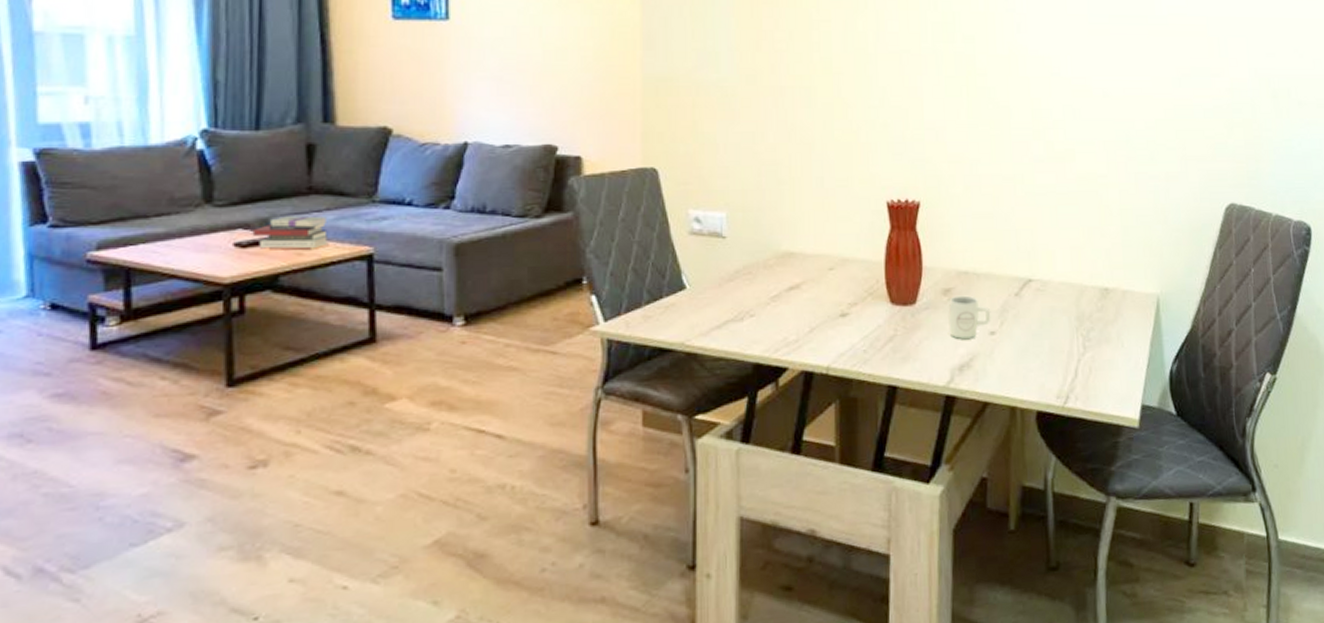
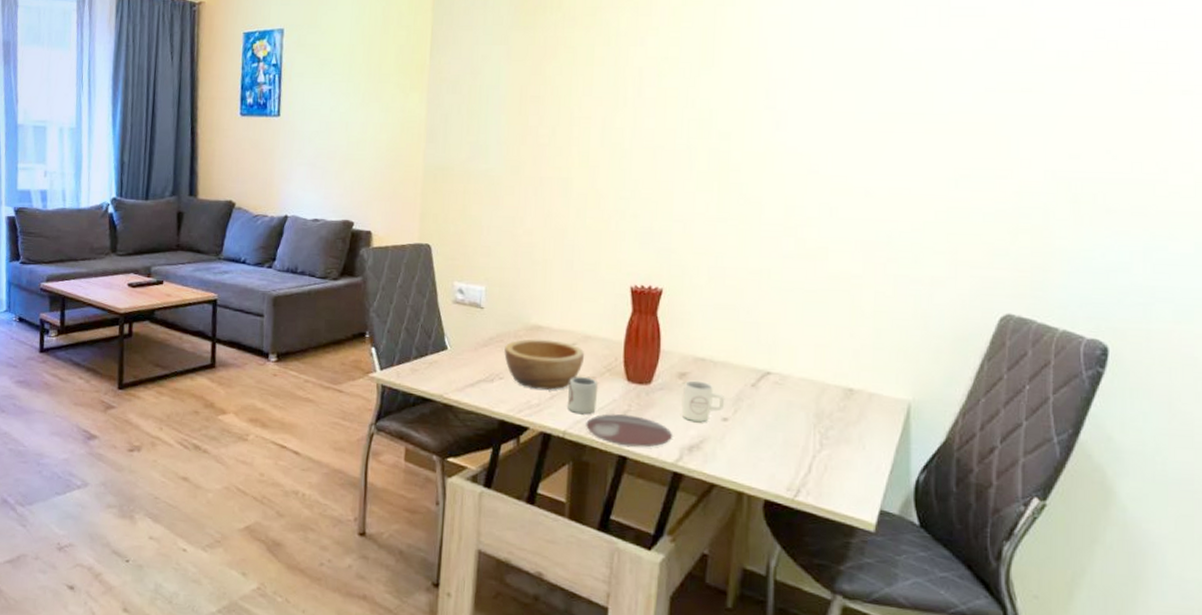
books: present [252,216,329,251] -> none [139,266,188,294]
bowl: none [753,266,844,323] -> present [504,339,585,390]
cup: none [828,303,861,346] -> present [566,376,599,415]
plate: none [850,339,941,374] -> present [586,413,672,448]

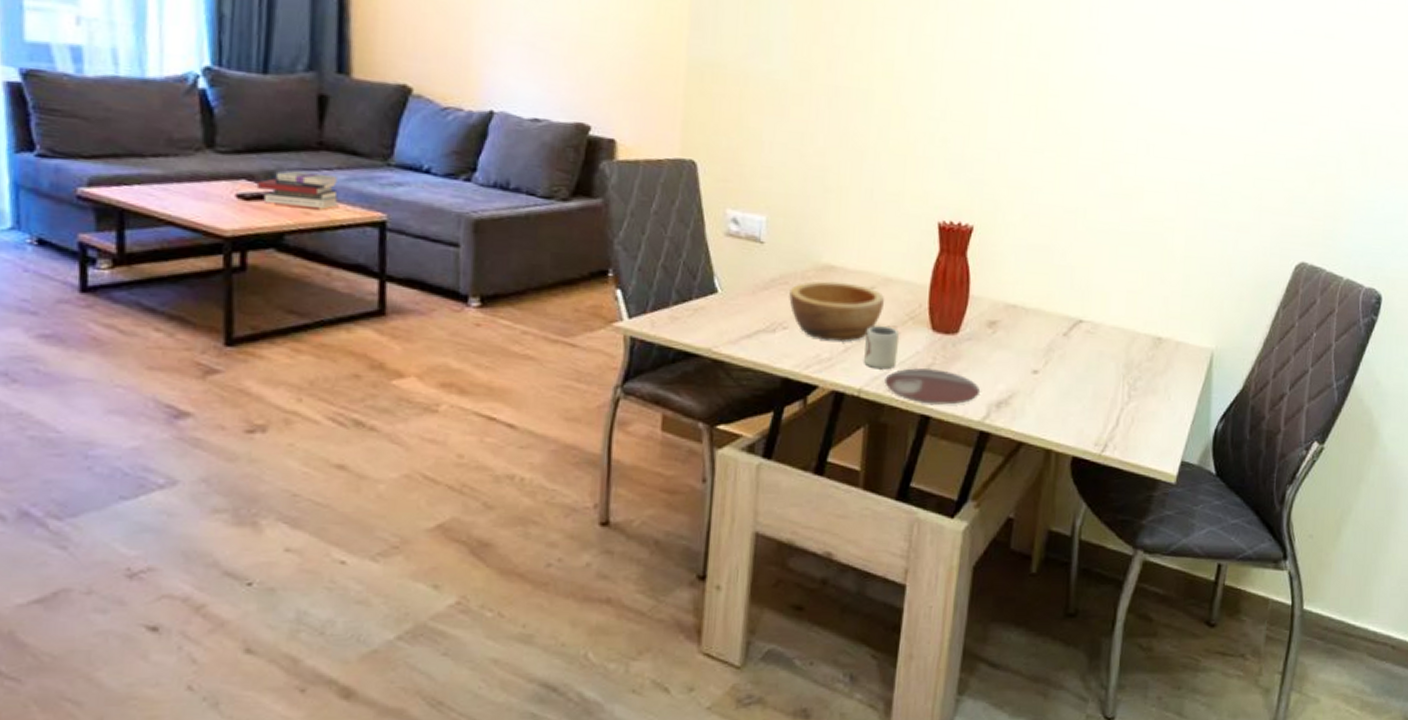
books: none [139,266,188,294] -> present [256,171,339,211]
mug: present [681,380,725,422] -> none [990,329,1036,375]

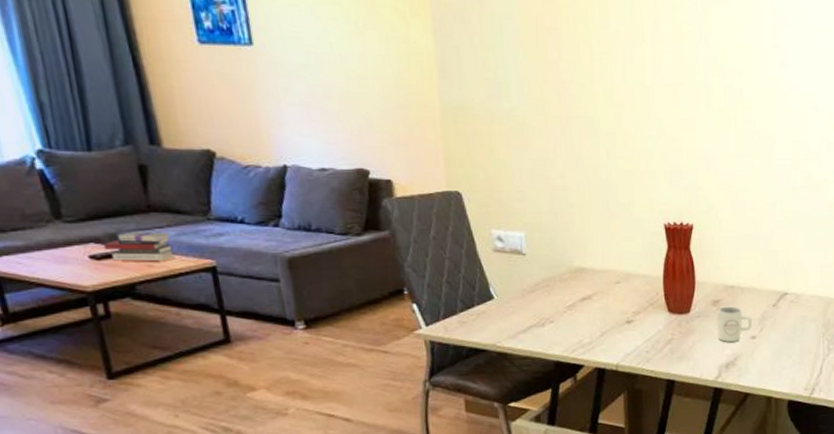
bowl: present [789,281,885,341] -> none [551,280,629,329]
cup: present [863,325,900,370] -> none [616,312,644,347]
plate: present [884,367,980,405] -> none [636,342,711,371]
mug: none [990,329,1036,375] -> present [717,306,753,342]

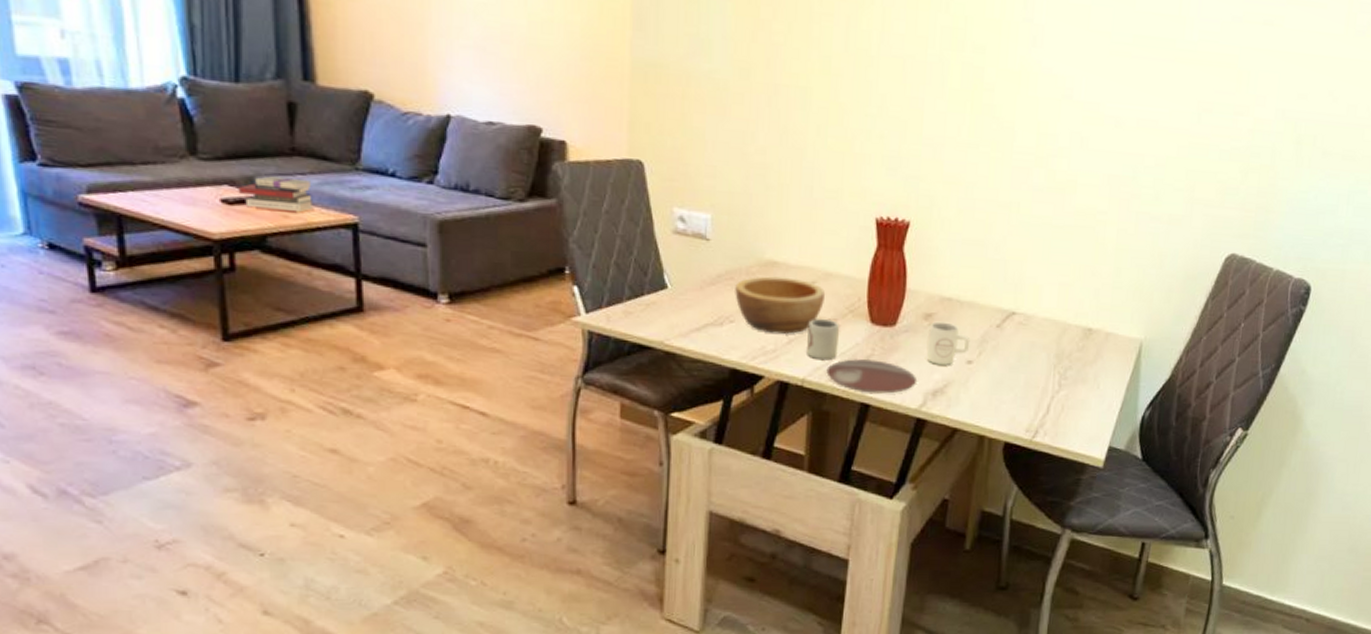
bowl: none [551,280,629,329] -> present [735,276,826,334]
cup: none [616,312,644,347] -> present [805,318,840,360]
plate: none [636,342,711,371] -> present [826,358,916,394]

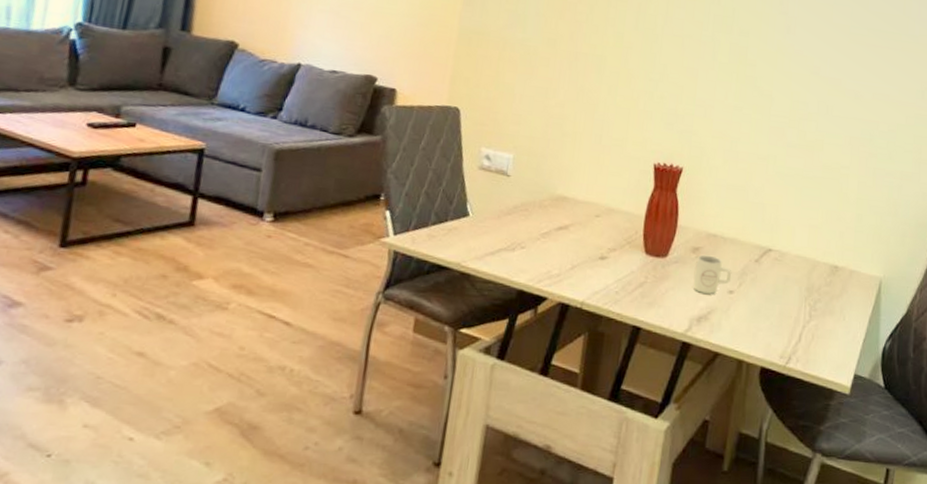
books: present [238,176,314,214] -> none [104,106,170,139]
bowl: present [735,276,826,334] -> none [527,209,608,260]
cup: present [805,318,840,360] -> none [586,247,619,286]
plate: present [826,358,916,394] -> none [603,285,684,318]

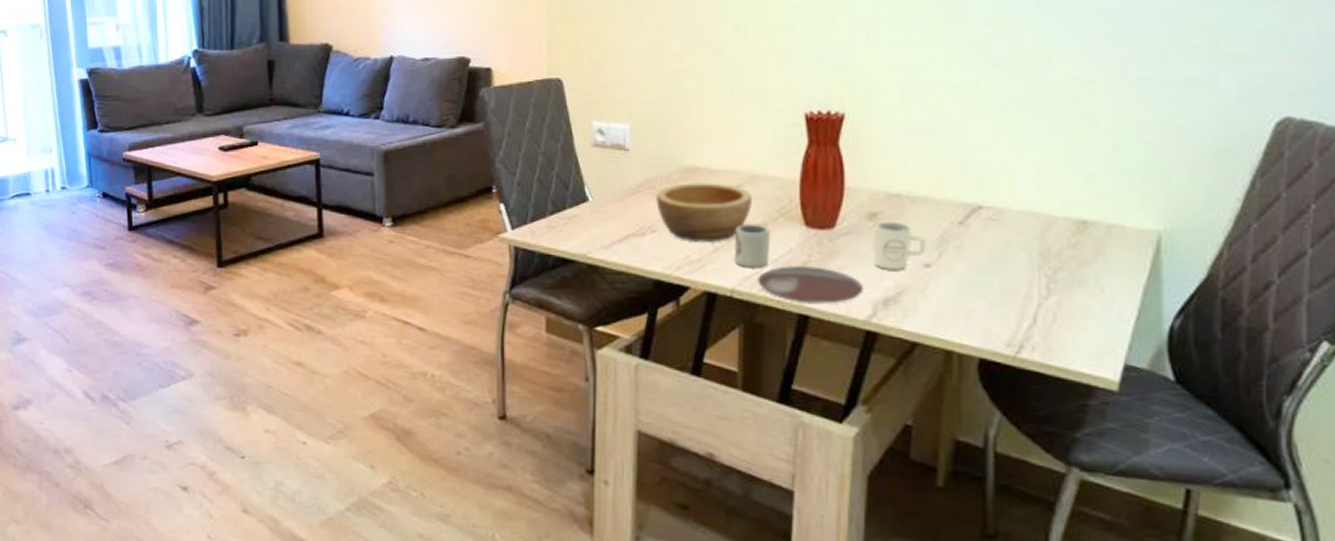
bowl: none [527,209,608,260] -> present [656,183,753,242]
cup: none [586,247,619,286] -> present [733,223,771,269]
plate: none [603,285,684,318] -> present [758,265,863,304]

